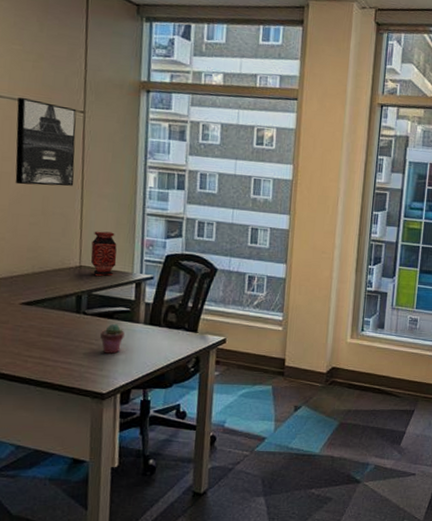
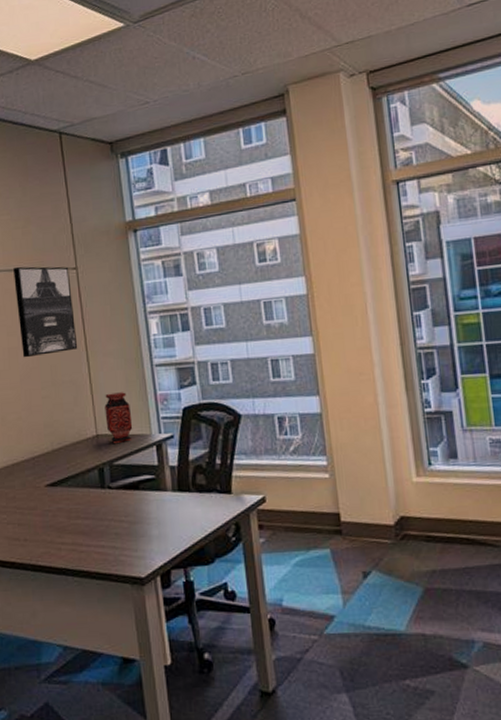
potted succulent: present [99,323,125,354] -> none [128,494,154,531]

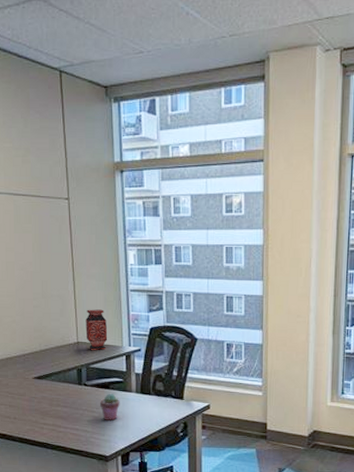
wall art: present [13,266,78,358] -> none [13,191,66,272]
potted succulent: none [128,494,154,531] -> present [99,393,120,421]

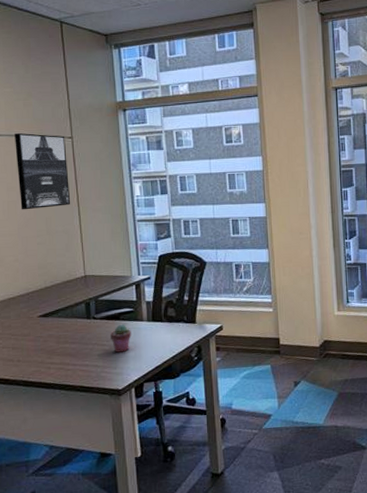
wall art: none [13,191,66,272] -> present [15,132,71,210]
vase: present [85,309,108,351] -> none [92,241,116,283]

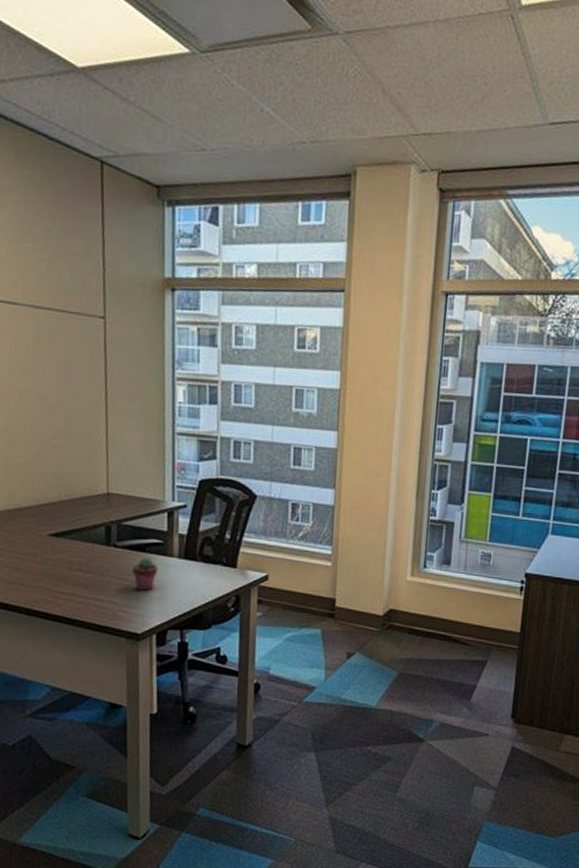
wall art: present [15,132,71,210] -> none [33,303,98,404]

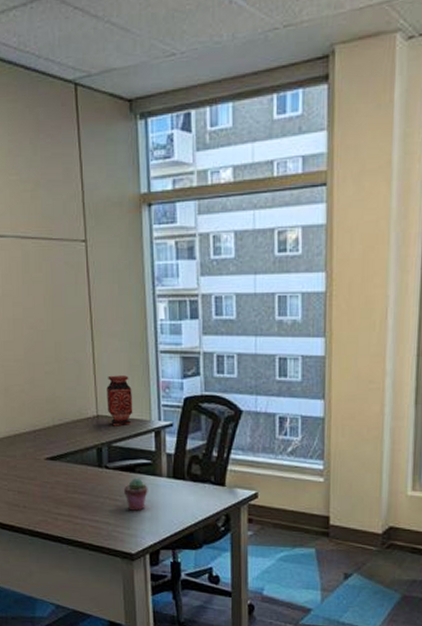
vase: none [118,453,147,505] -> present [106,375,133,426]

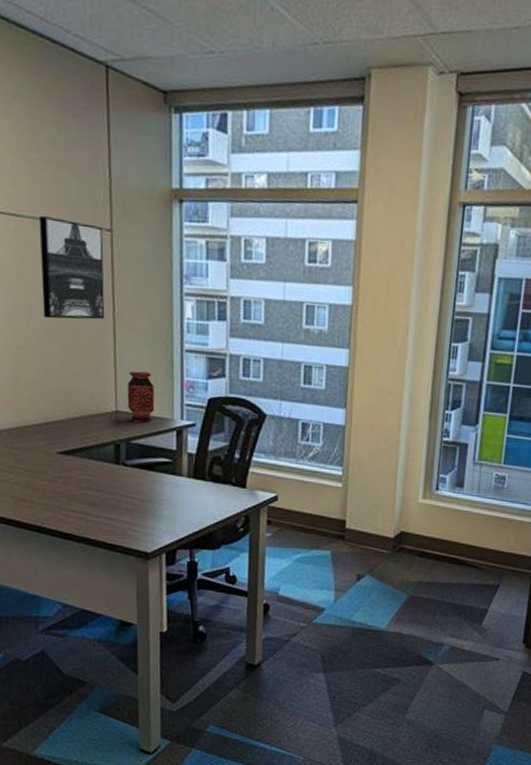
wall art: none [21,233,83,331] -> present [39,215,105,320]
potted succulent: present [123,477,148,511] -> none [141,476,167,510]

